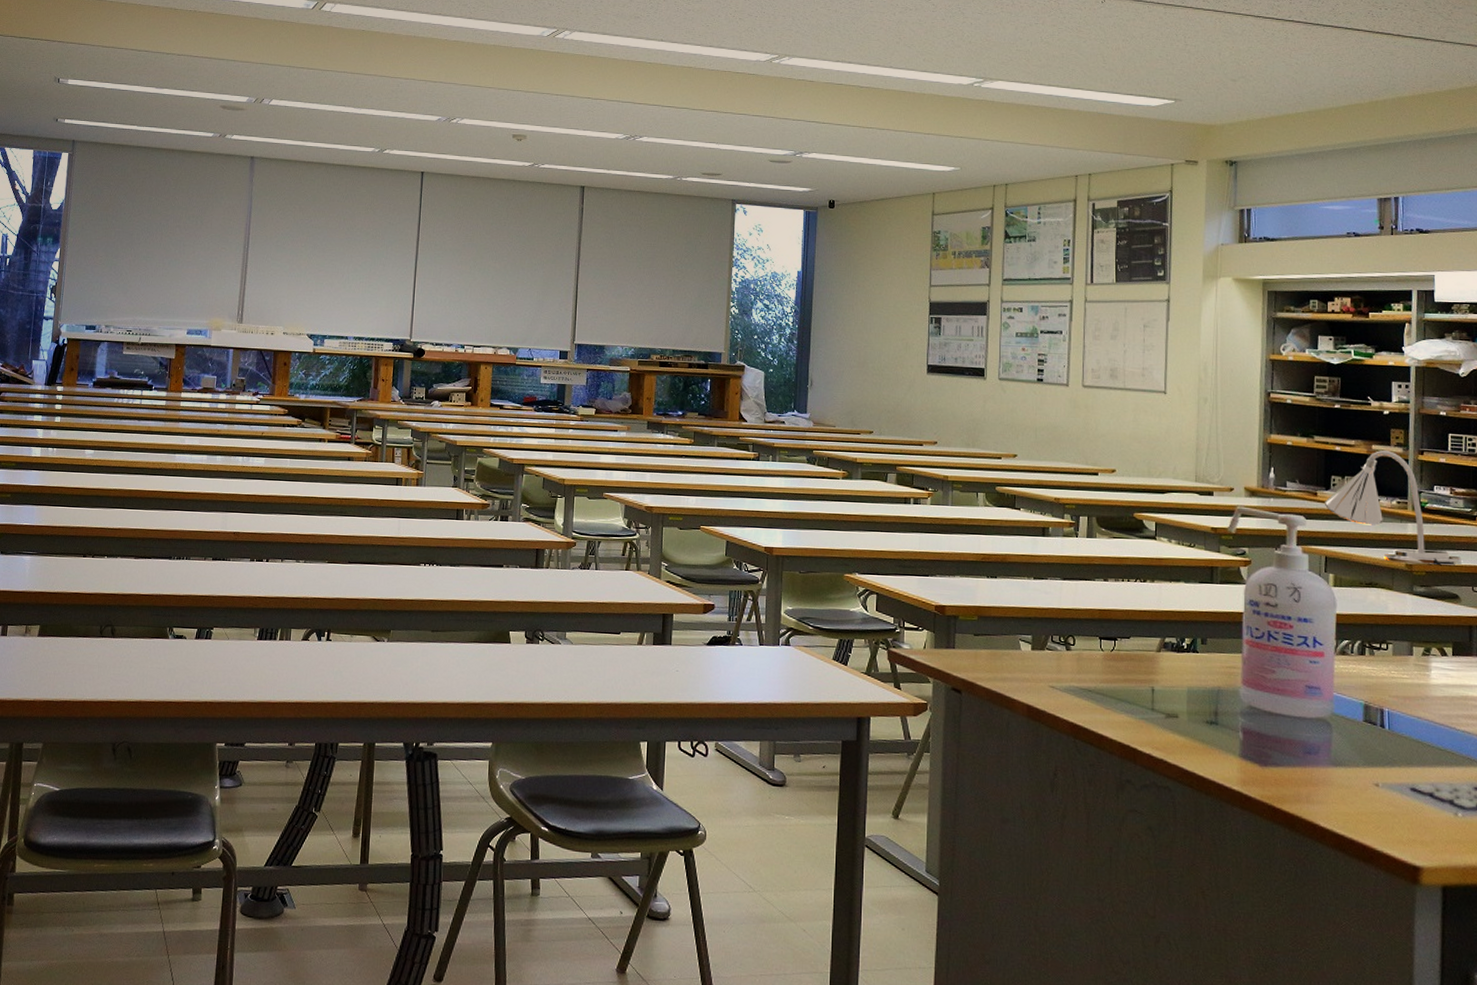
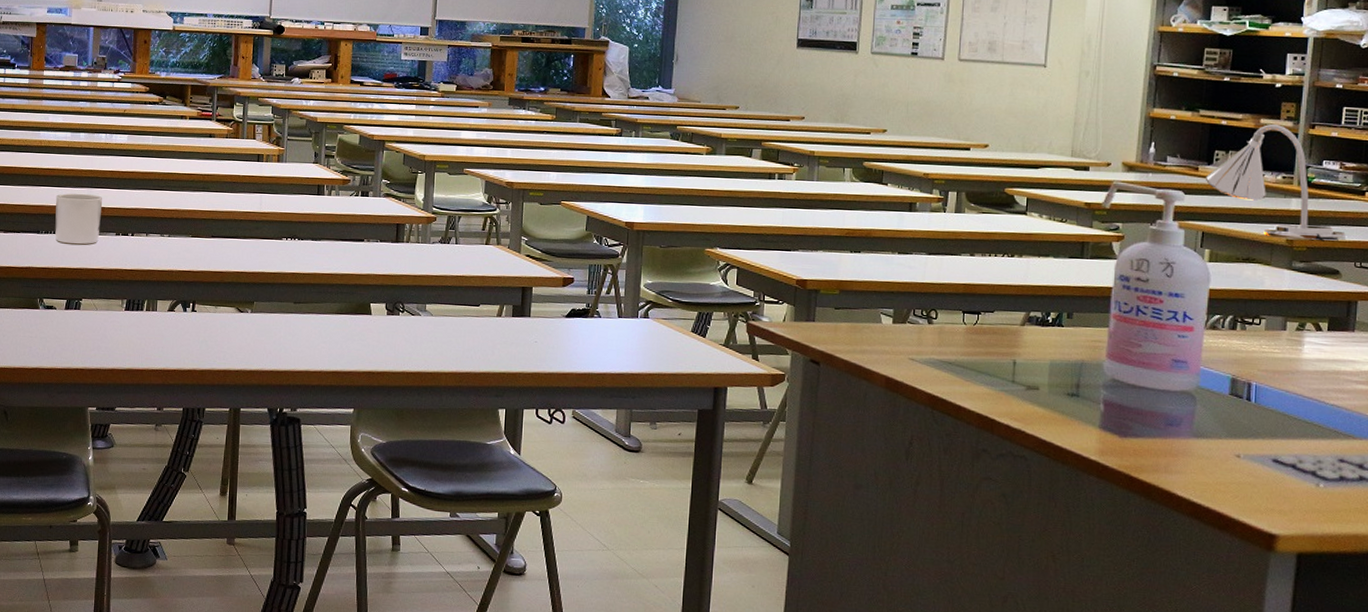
mug: none [187,517,238,572] -> present [55,193,103,246]

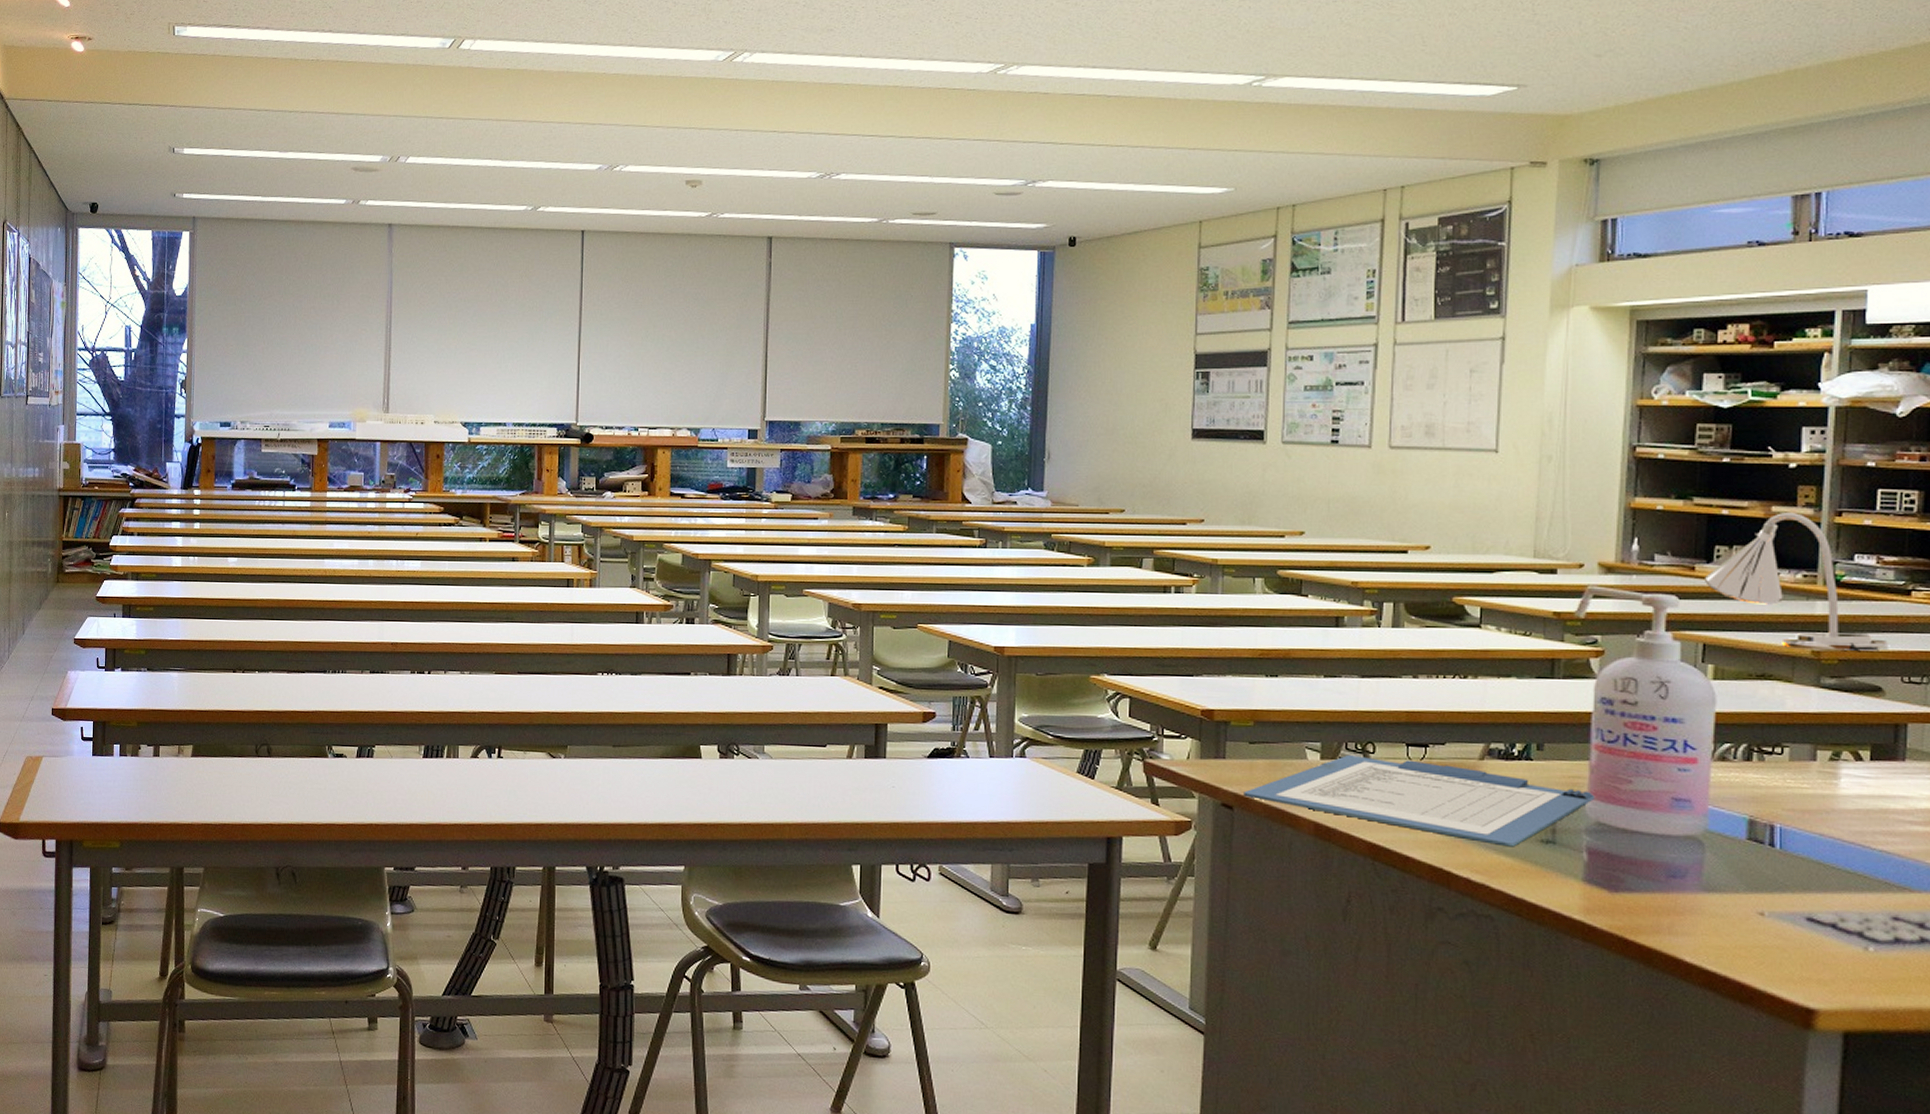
mug: present [55,193,103,246] -> none [343,627,395,686]
clipboard: none [829,319,1112,399] -> present [1244,754,1596,847]

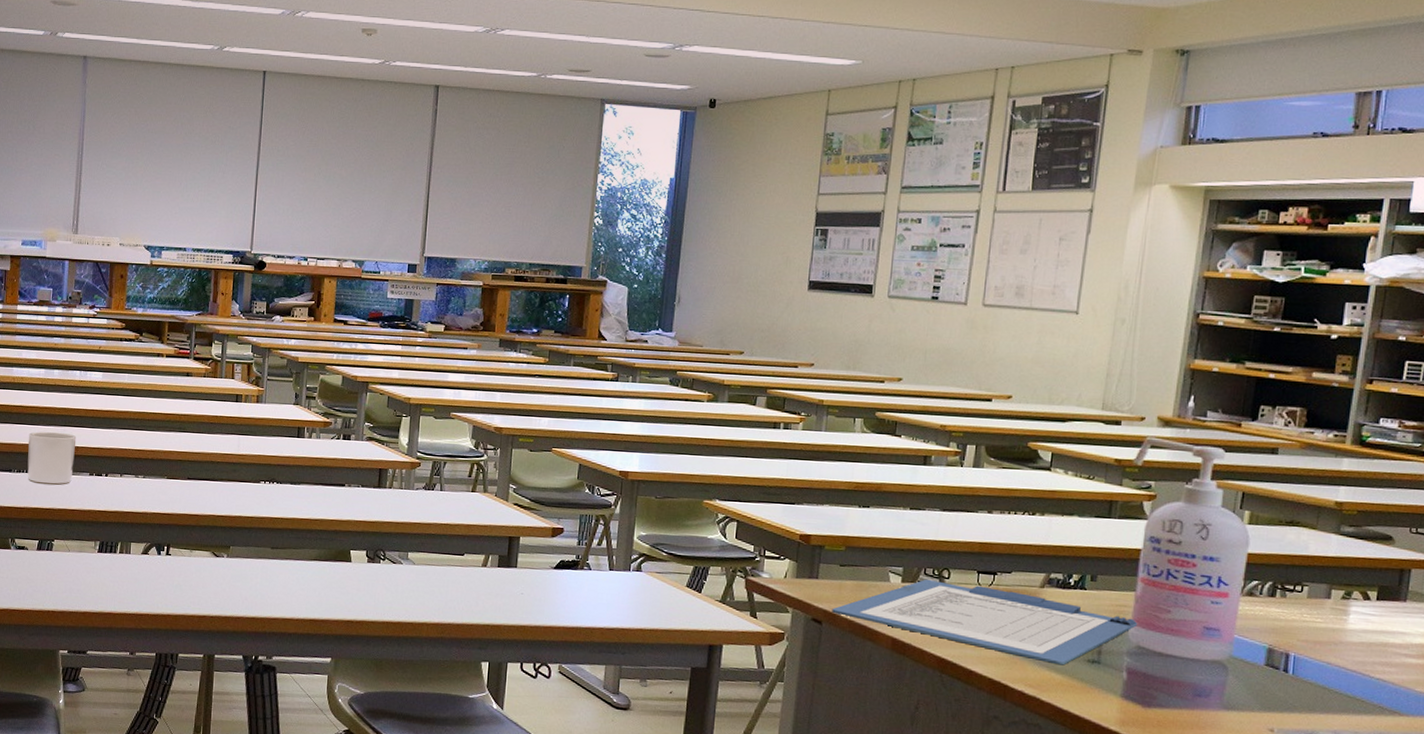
mug: none [343,627,395,686] -> present [27,431,77,486]
table lamp: present [1705,513,1888,651] -> none [1249,379,1402,504]

